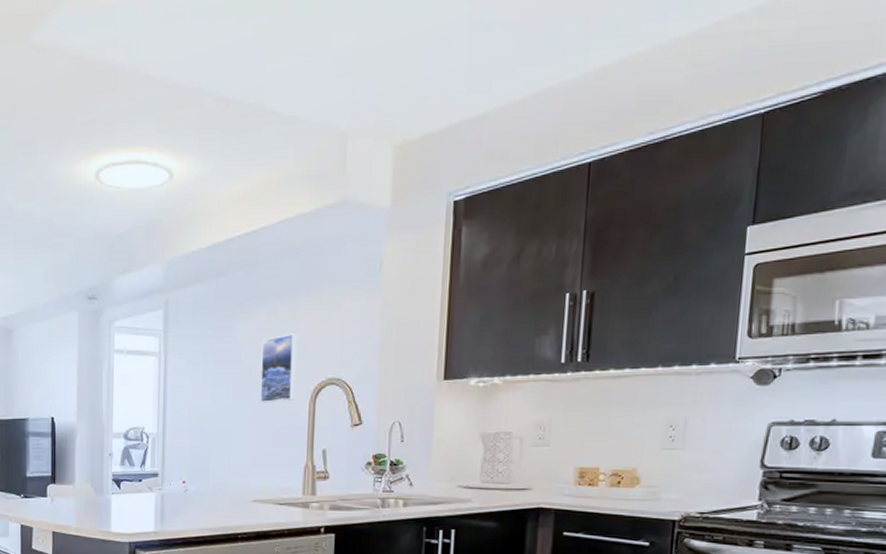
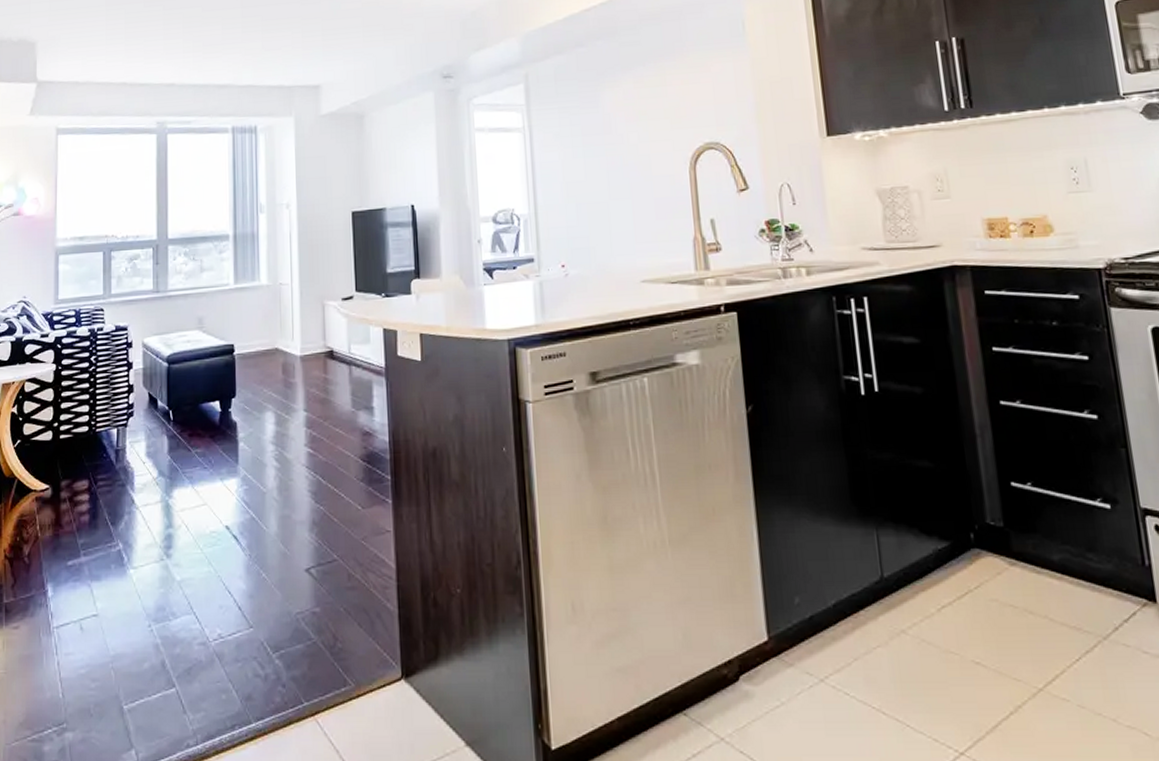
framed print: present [260,333,297,403] -> none [631,99,673,174]

